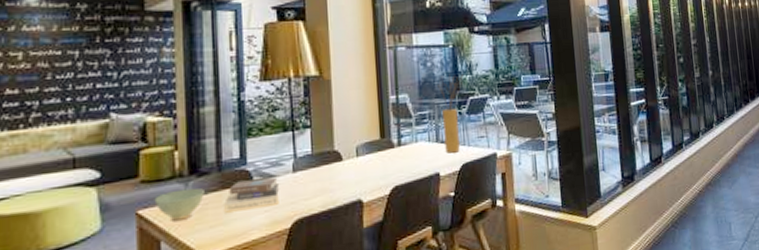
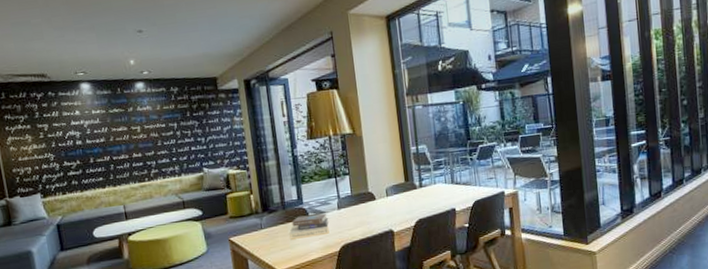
bowl: present [154,188,204,221] -> none [240,221,275,245]
vase: present [436,74,464,154] -> none [450,126,474,193]

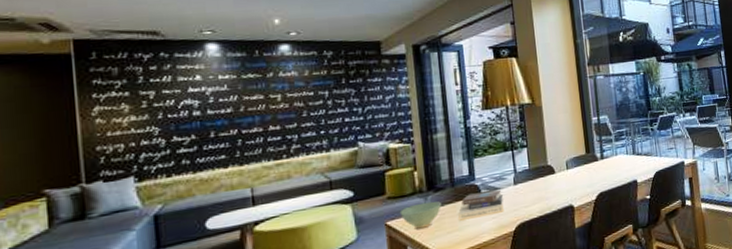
bowl: none [240,221,275,245] -> present [399,201,441,229]

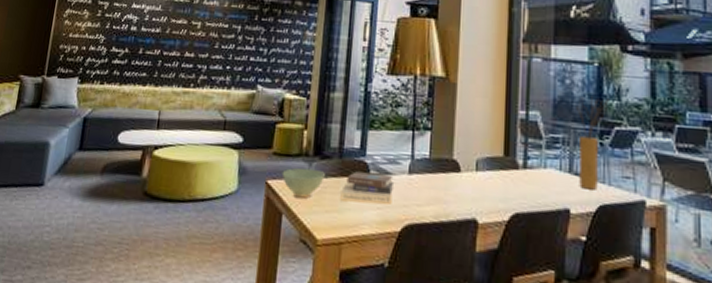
vase: none [631,97,654,164] -> present [575,96,609,190]

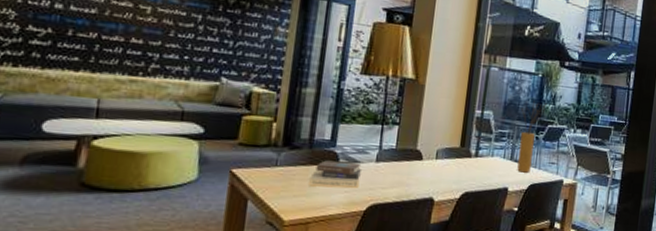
bowl: present [282,168,325,198] -> none [248,157,294,185]

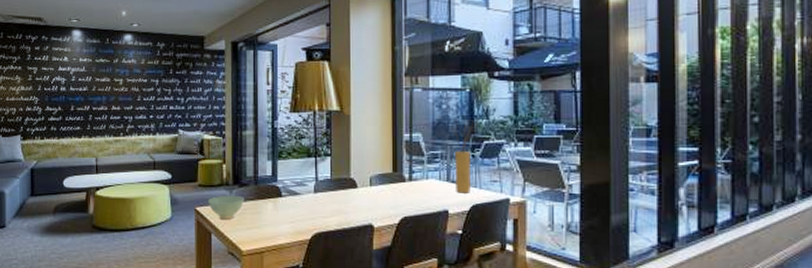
bowl: none [248,157,294,185] -> present [207,195,244,219]
books: present [309,160,362,188] -> none [259,194,303,219]

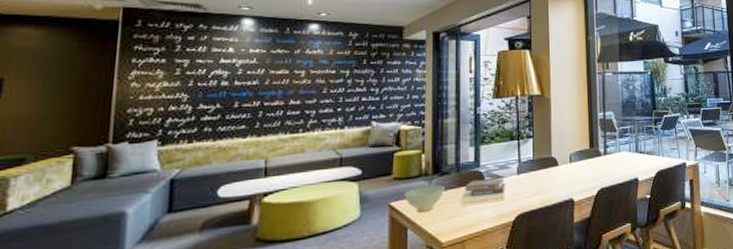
books: none [259,194,303,219] -> present [460,178,506,207]
vase: present [451,117,479,193] -> none [637,96,659,162]

